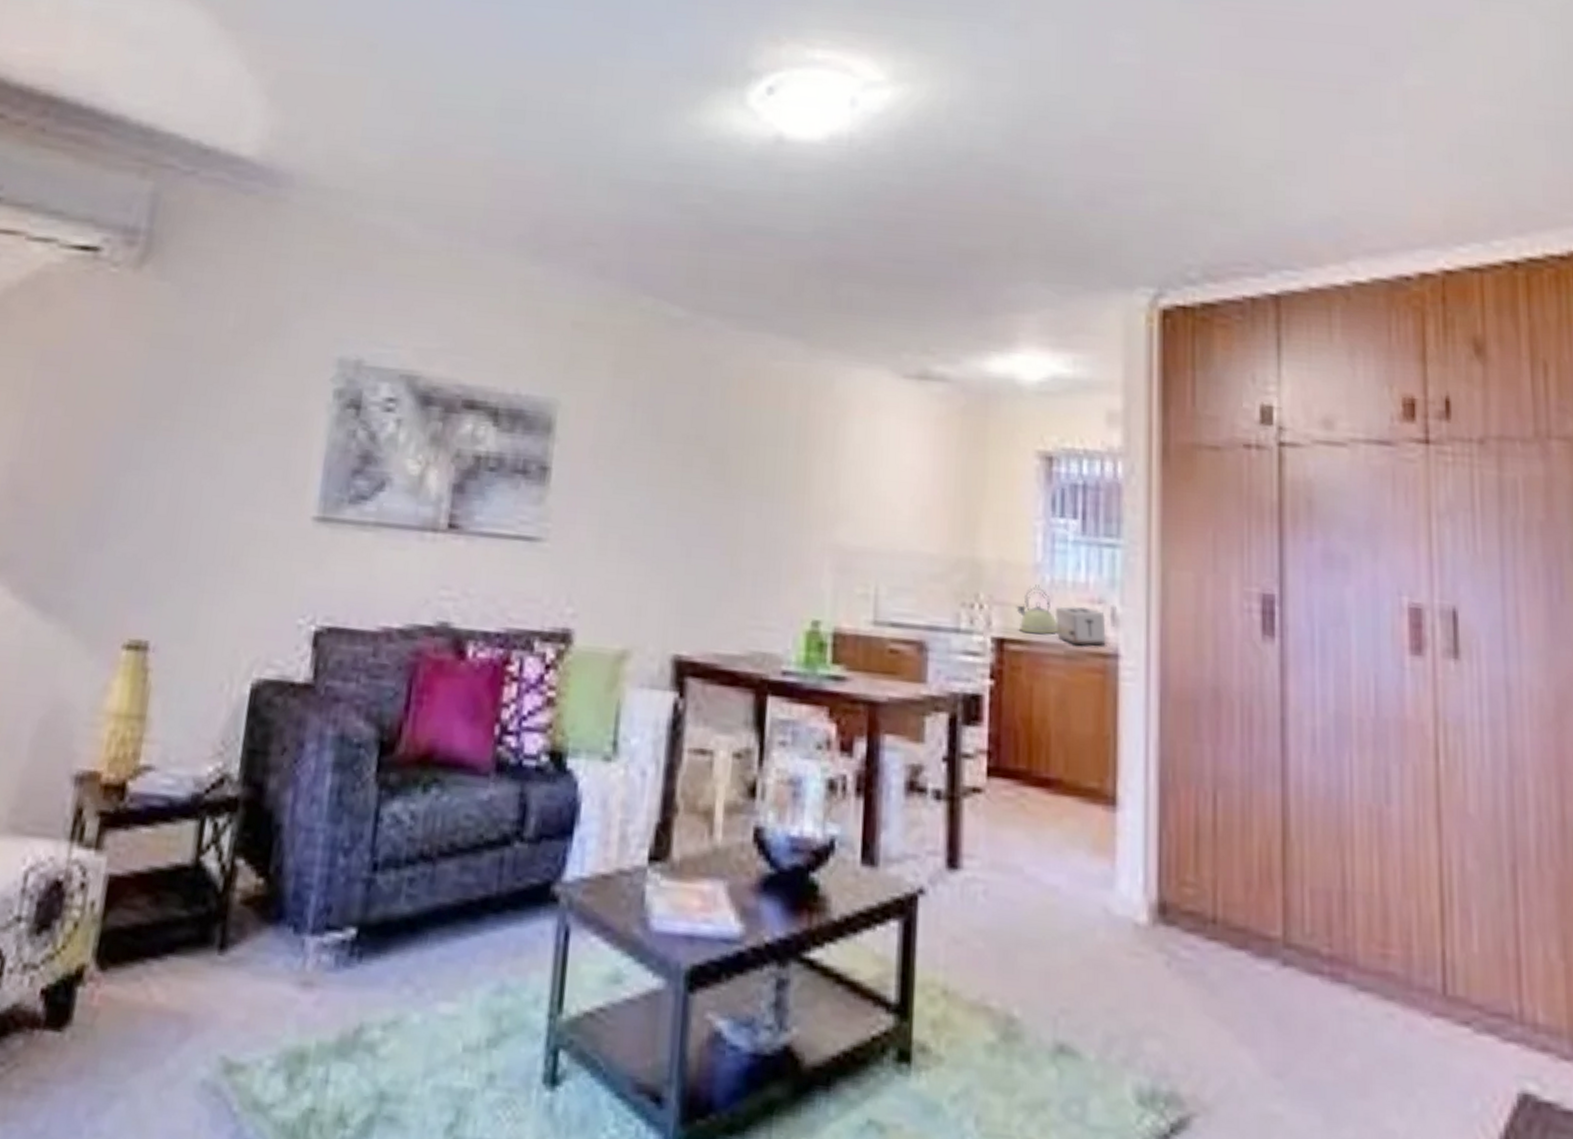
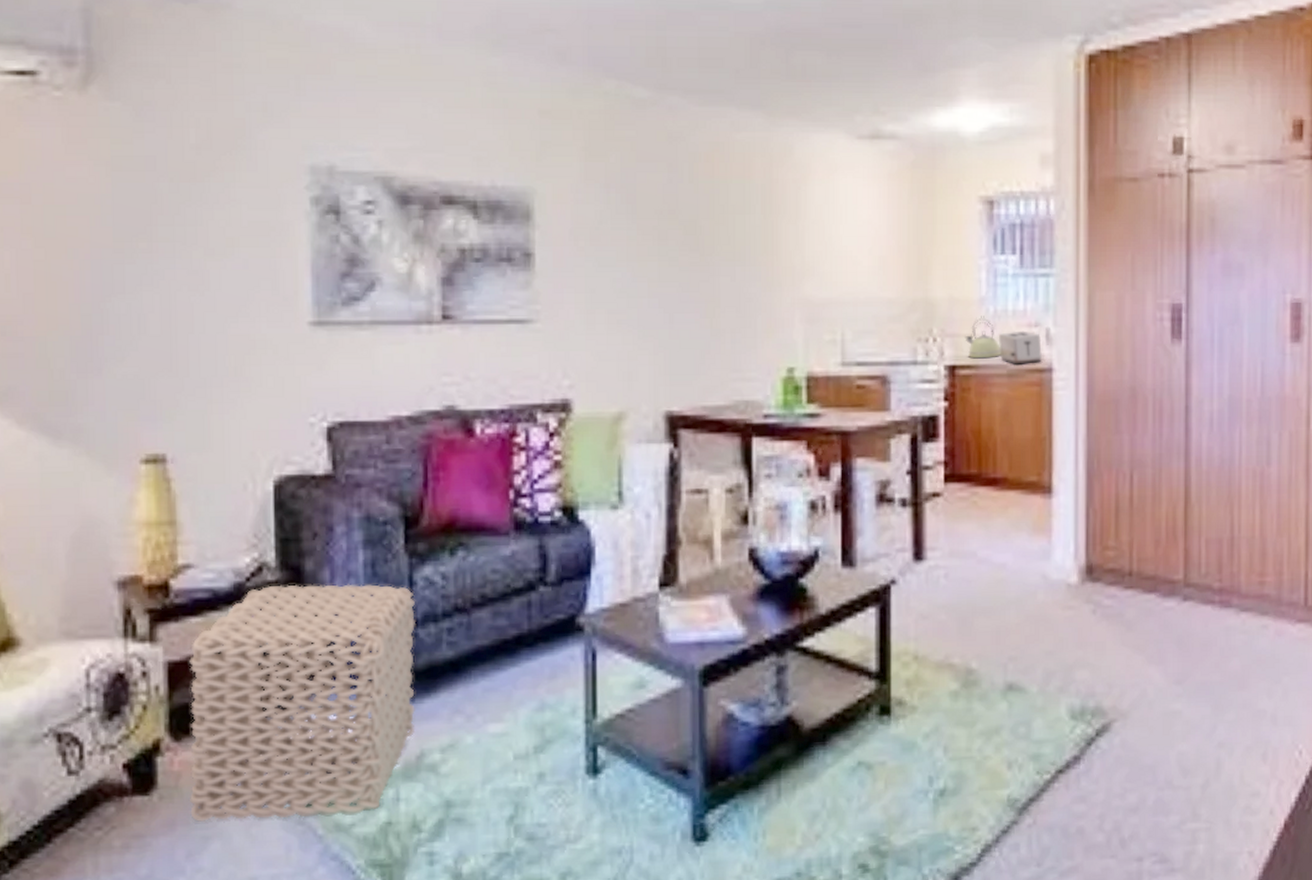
pouf: none [100,802,378,1094] -> present [189,584,416,822]

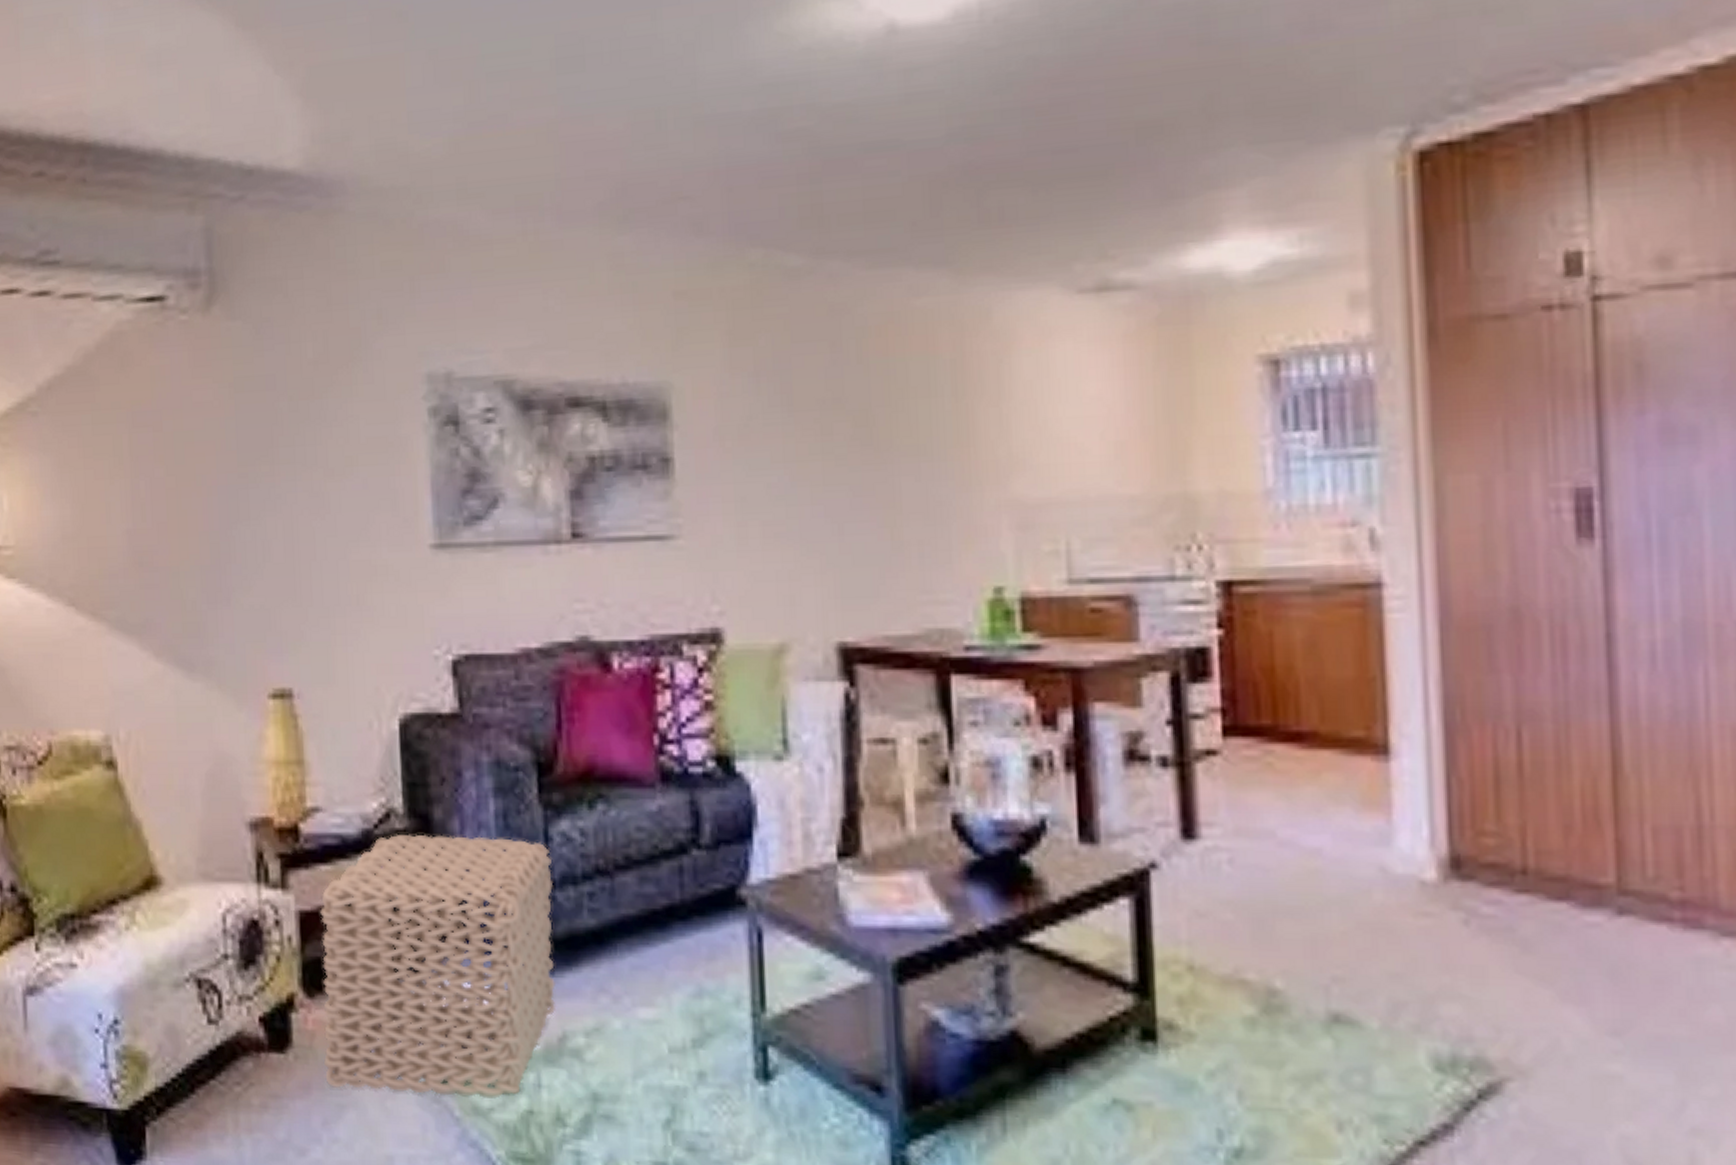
kettle: present [965,318,1002,359] -> none [1244,517,1301,572]
toaster: present [999,330,1042,365] -> none [1296,532,1364,578]

